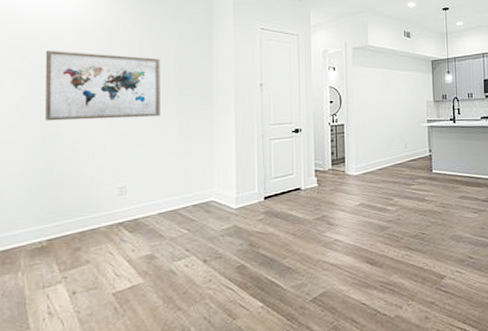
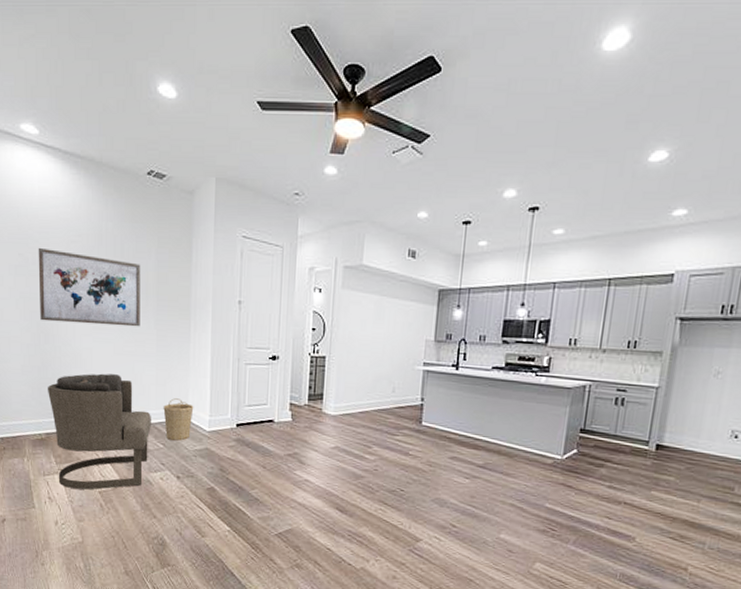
armchair: none [50,166,174,297] -> present [47,373,151,490]
basket: none [187,181,220,224] -> present [163,398,194,441]

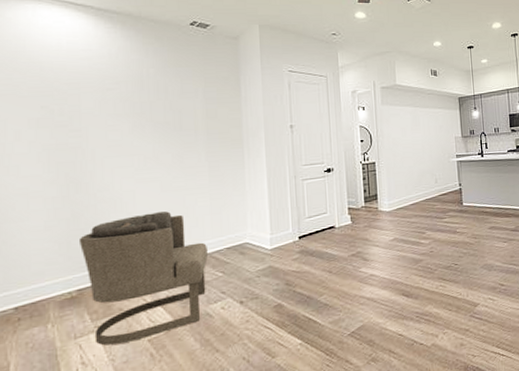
wall art: present [38,247,141,327] -> none [66,98,190,171]
basket: present [163,398,194,441] -> none [220,223,254,267]

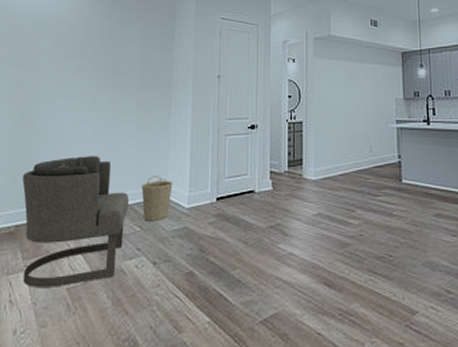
basket: none [220,223,254,267] -> present [141,176,173,221]

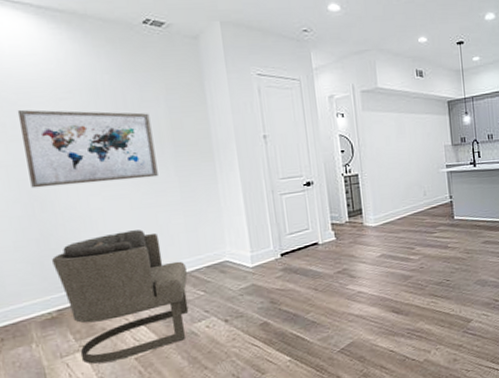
wall art: none [23,40,126,108] -> present [17,109,158,189]
basket: present [141,176,173,221] -> none [198,241,233,285]

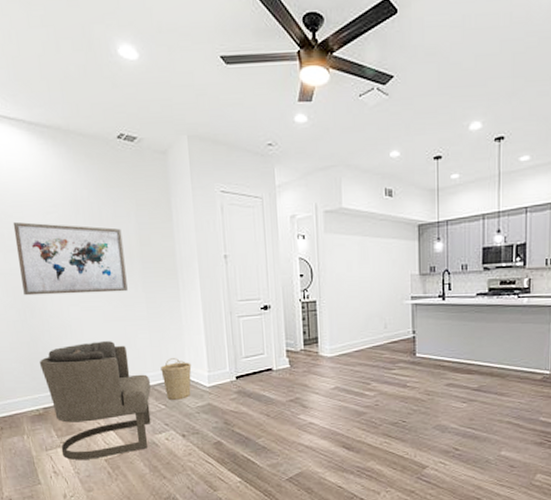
basket: none [198,241,233,285] -> present [160,358,192,400]

